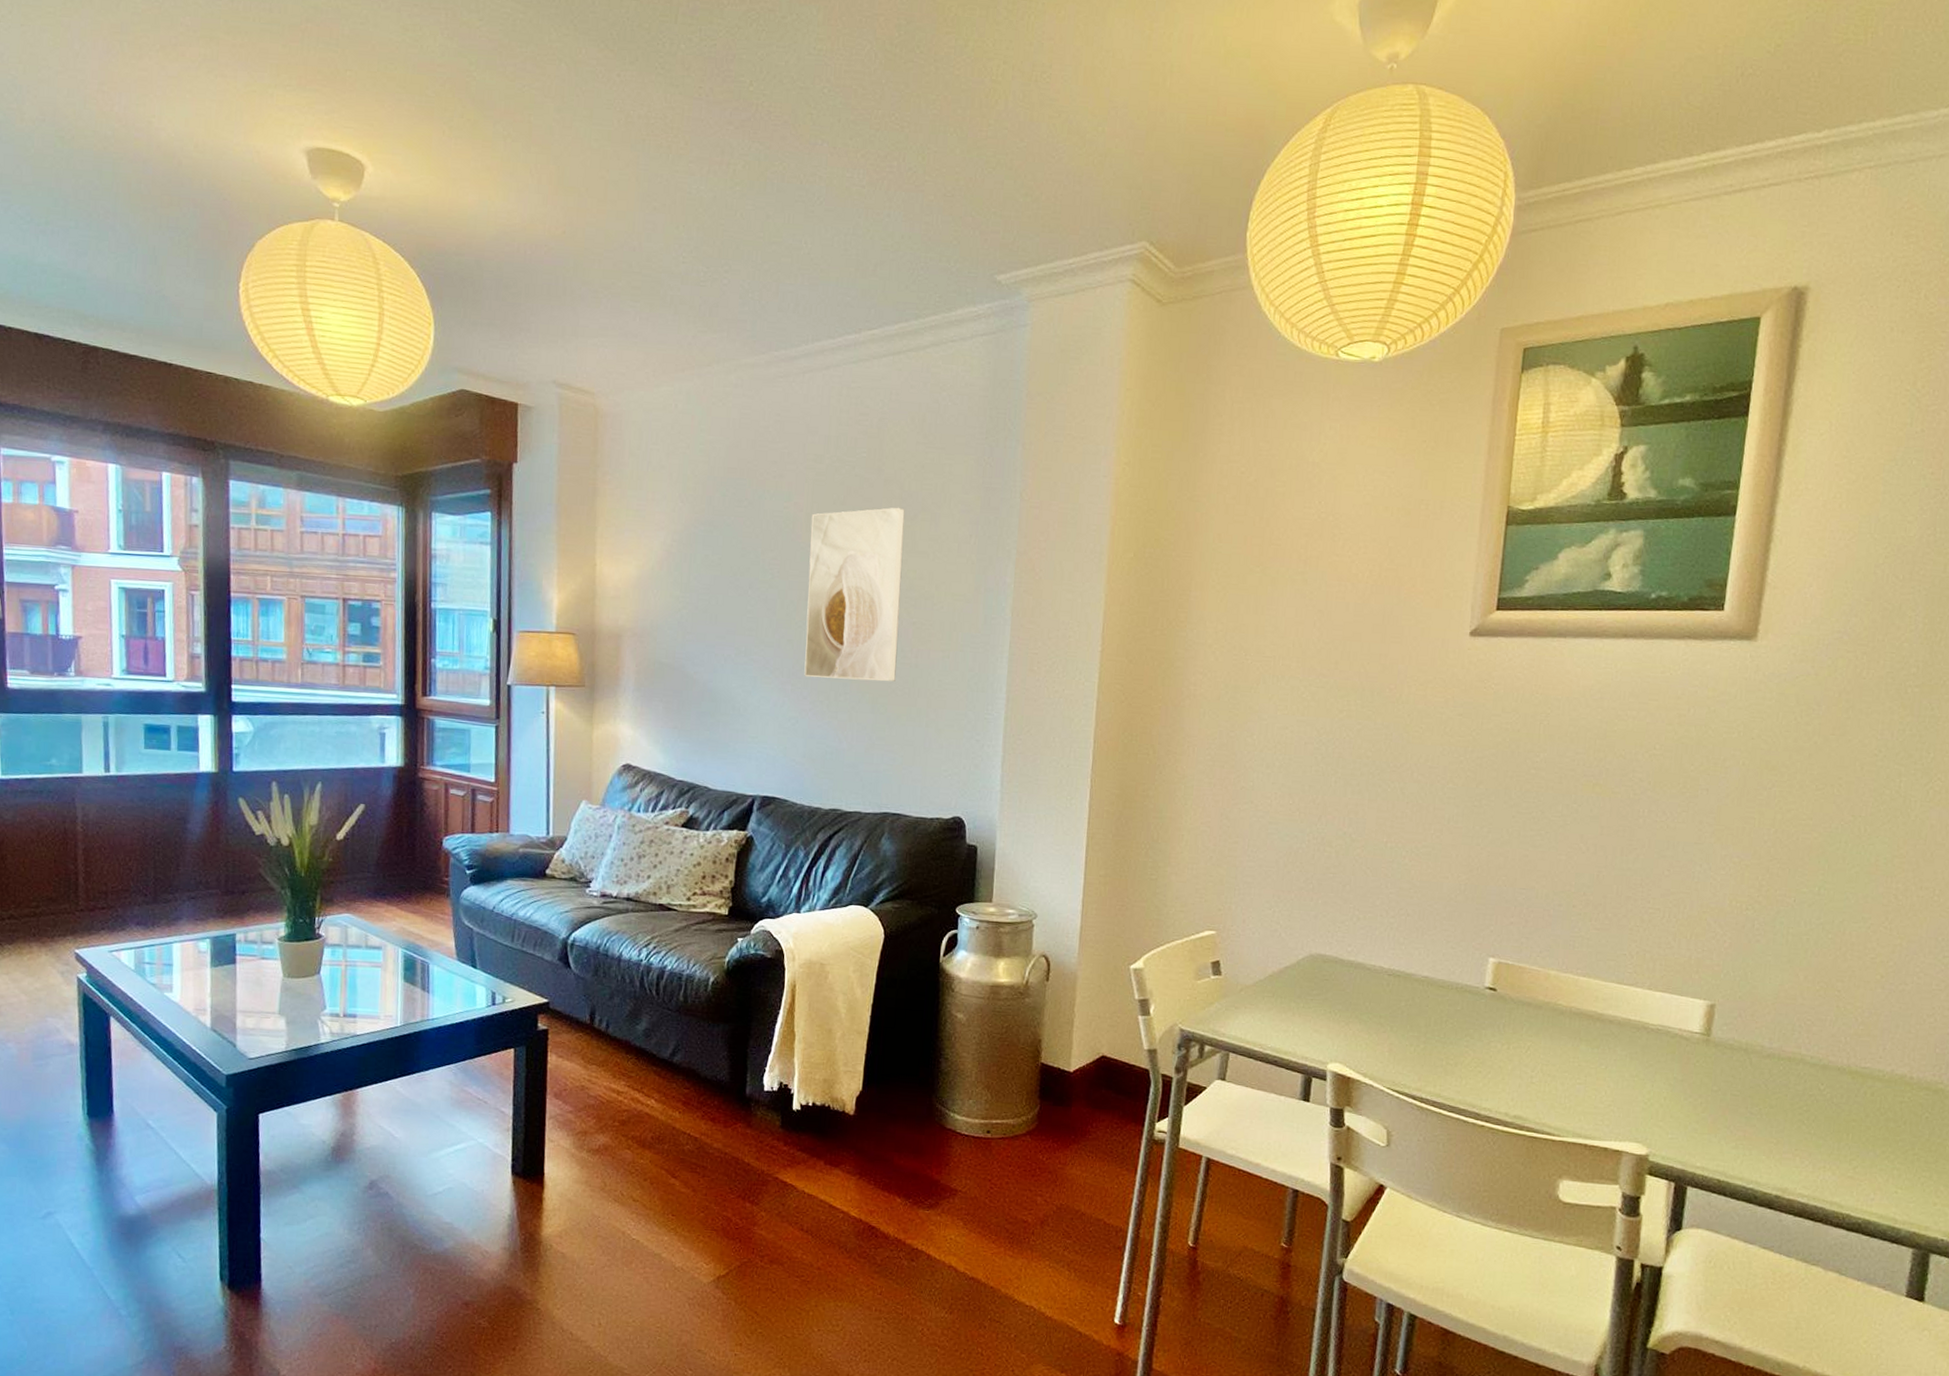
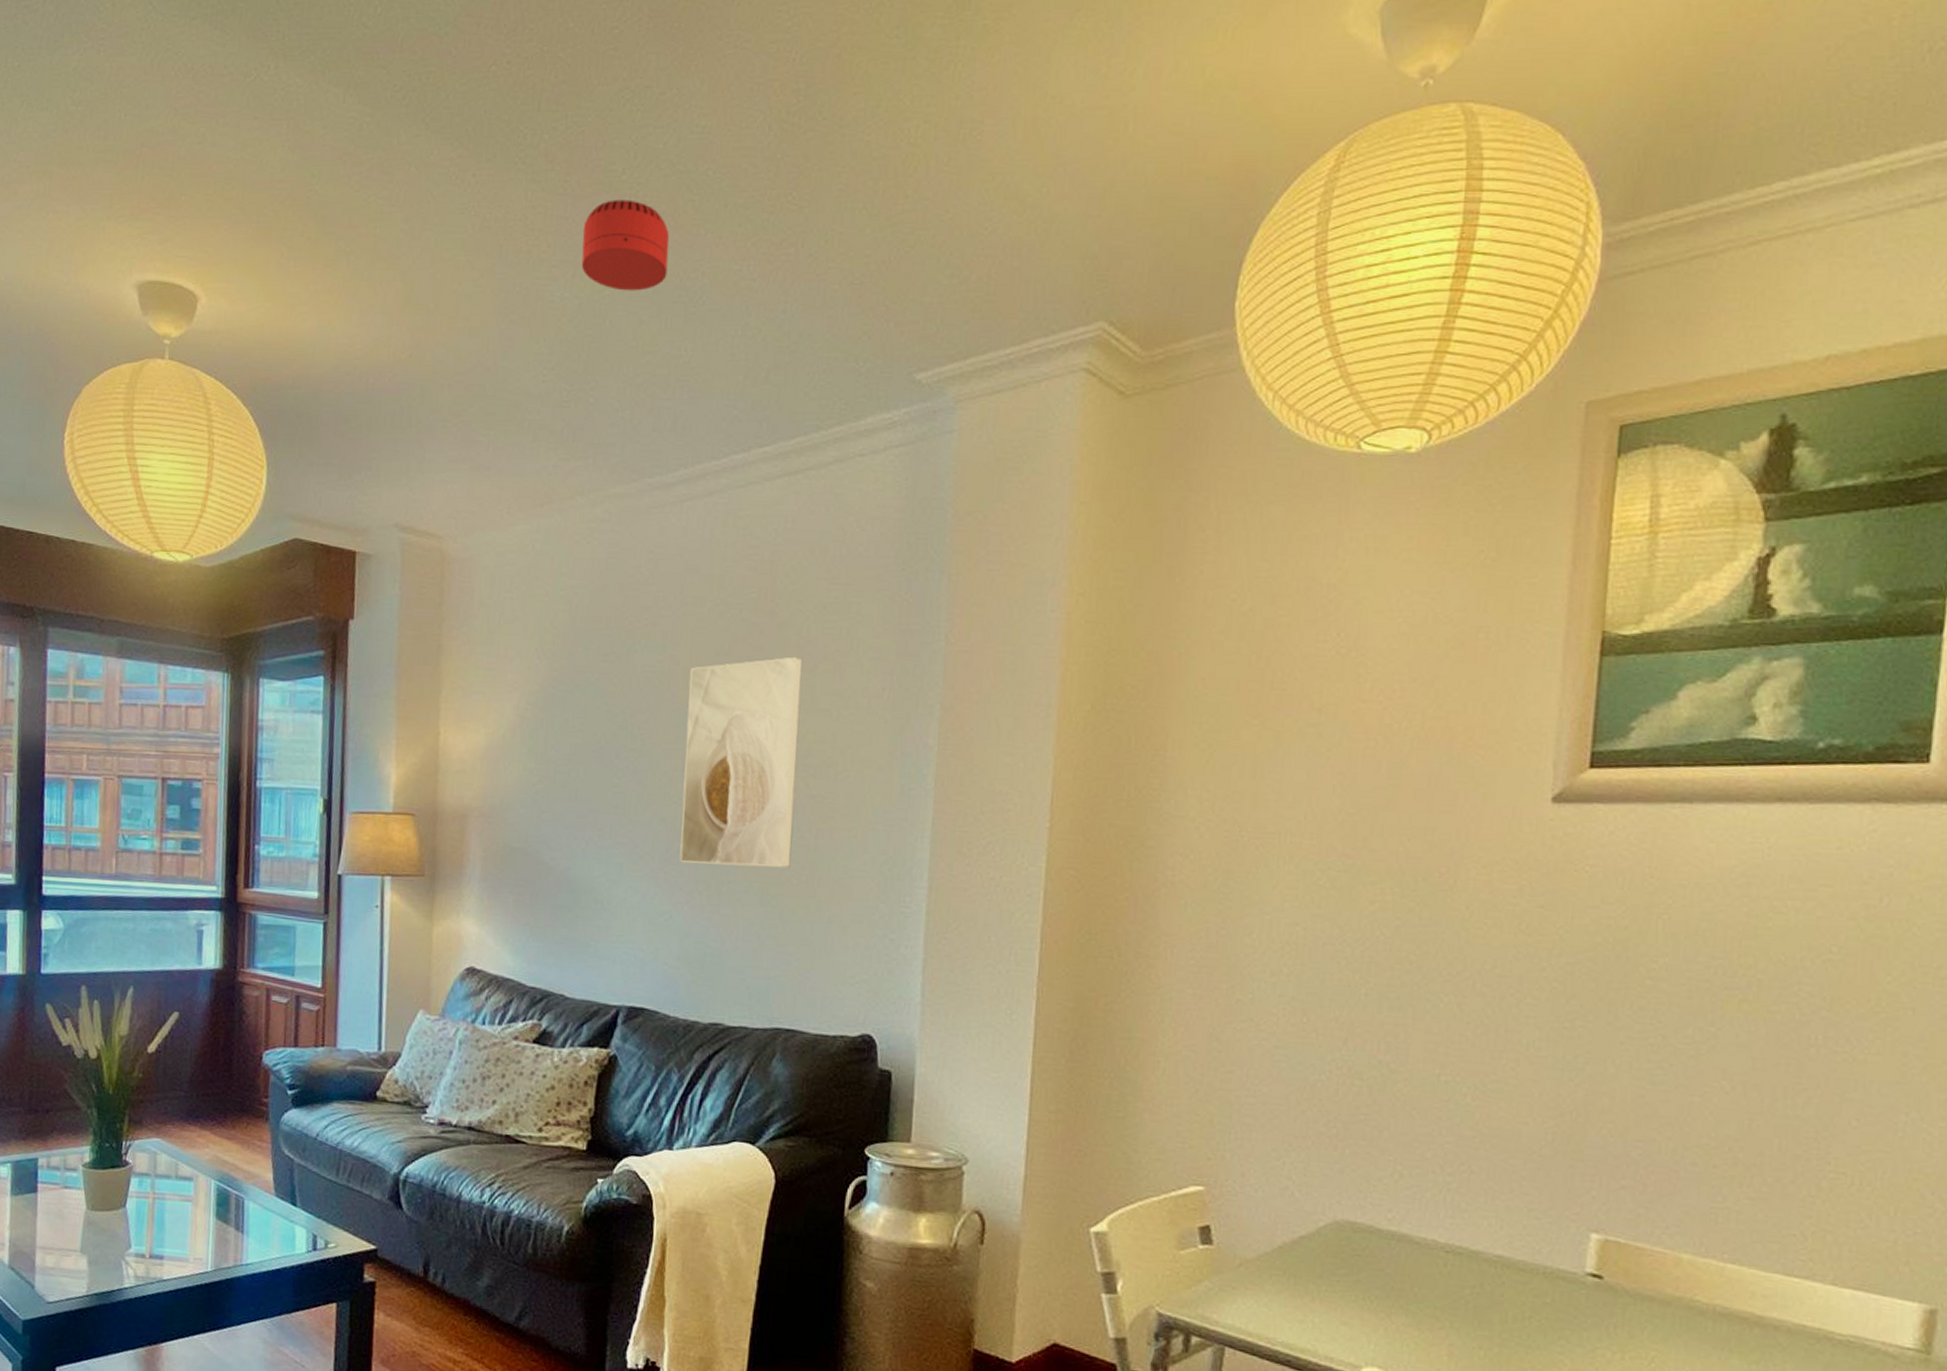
smoke detector: none [715,107,791,189] -> present [581,199,670,291]

